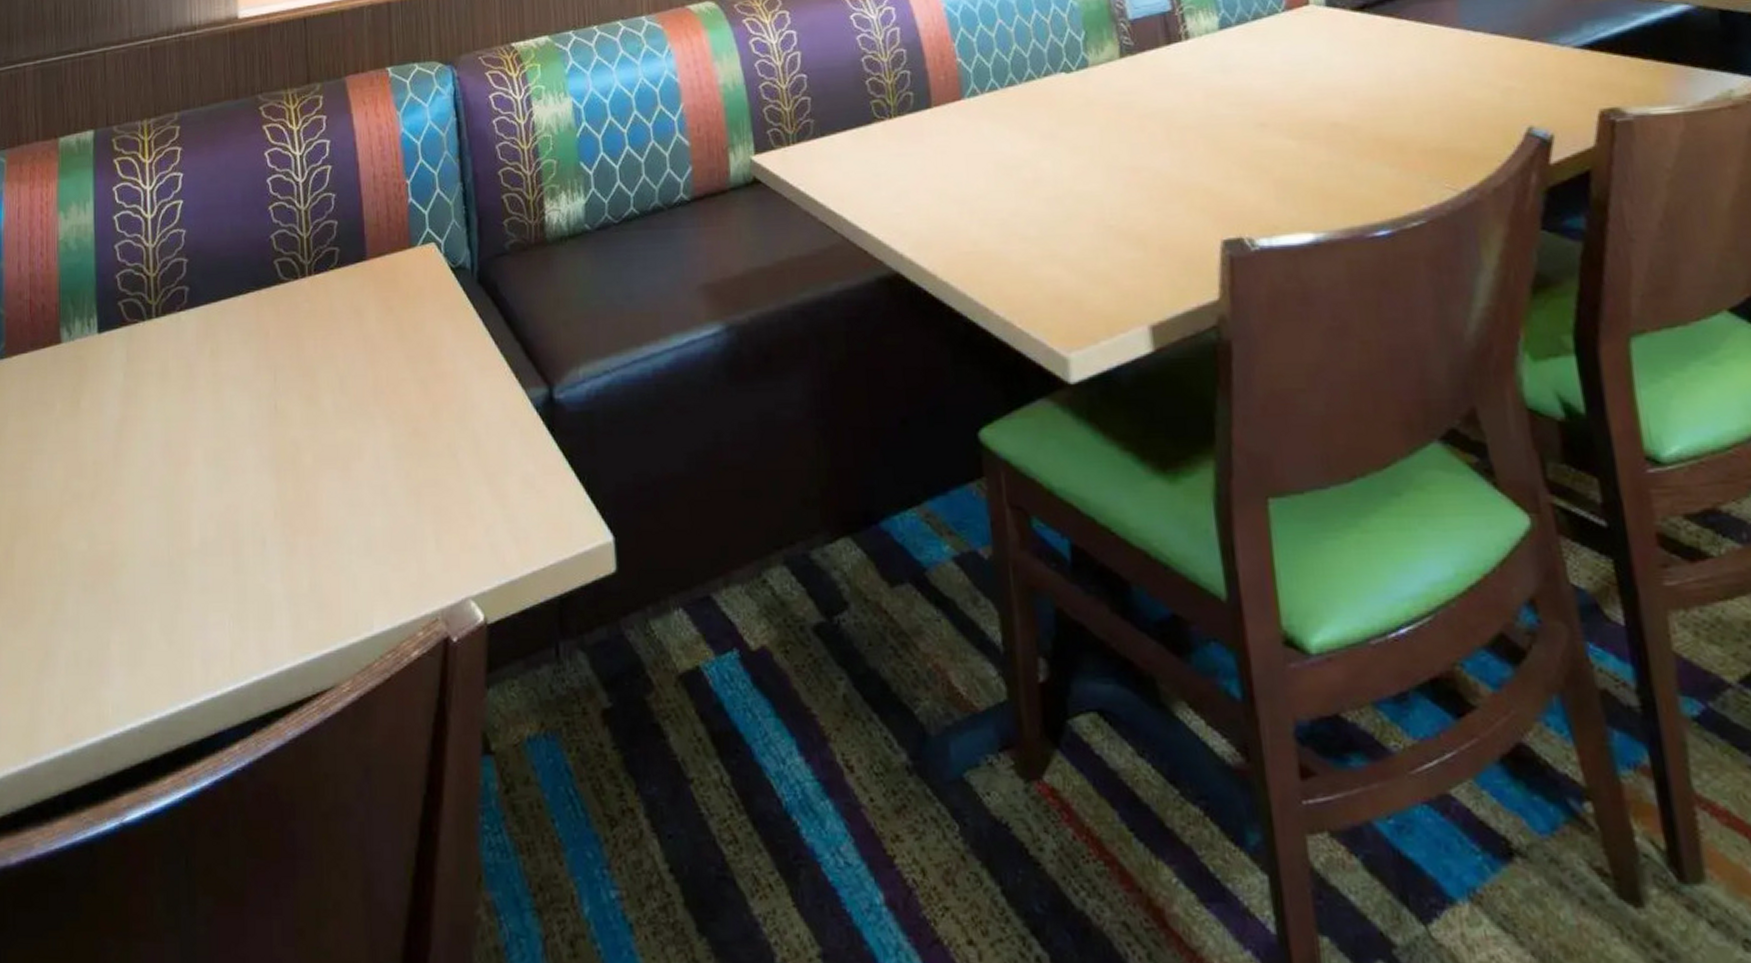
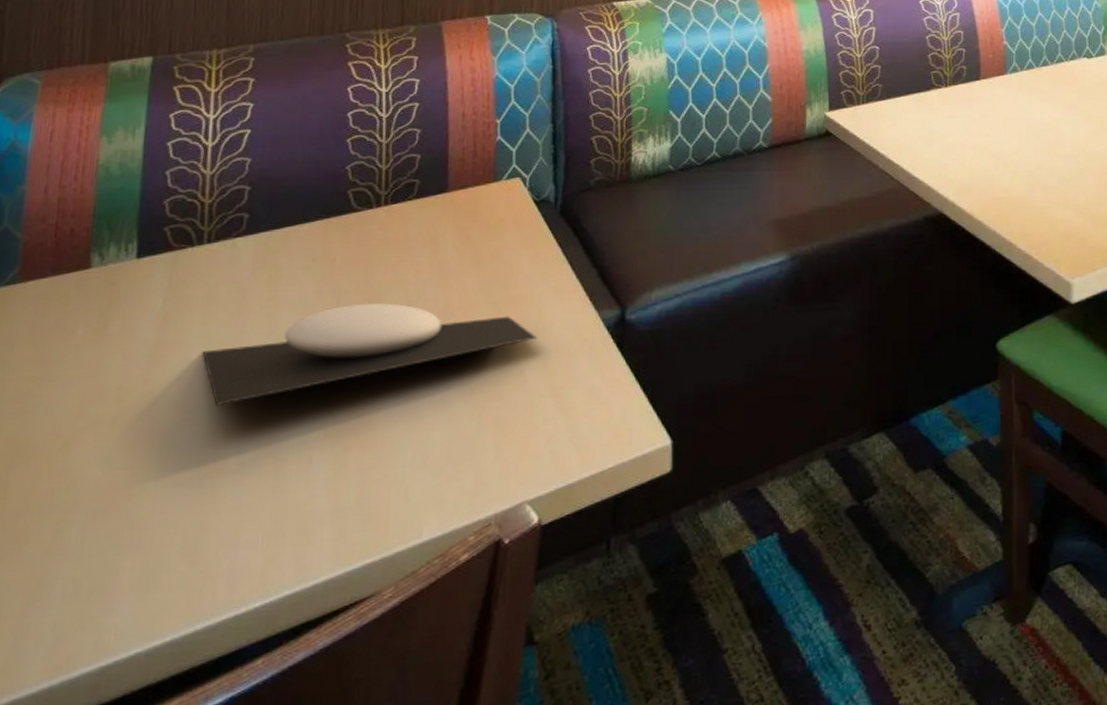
plate: none [161,379,466,483] -> present [202,303,537,405]

